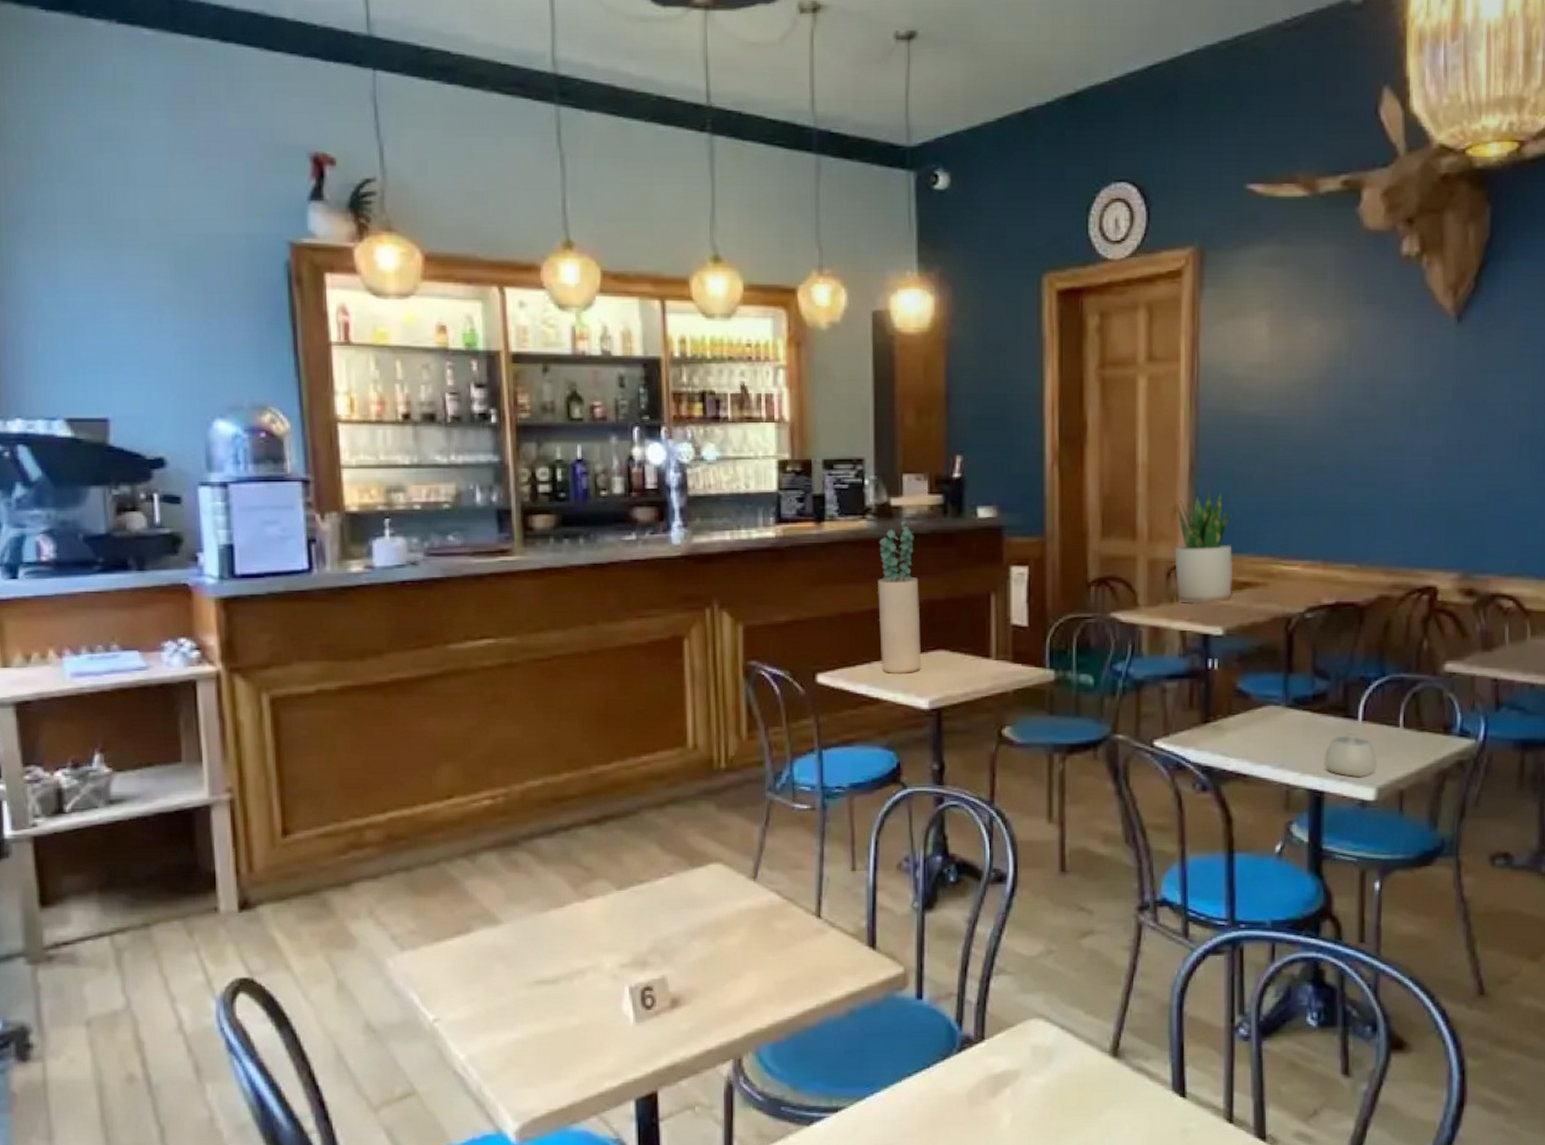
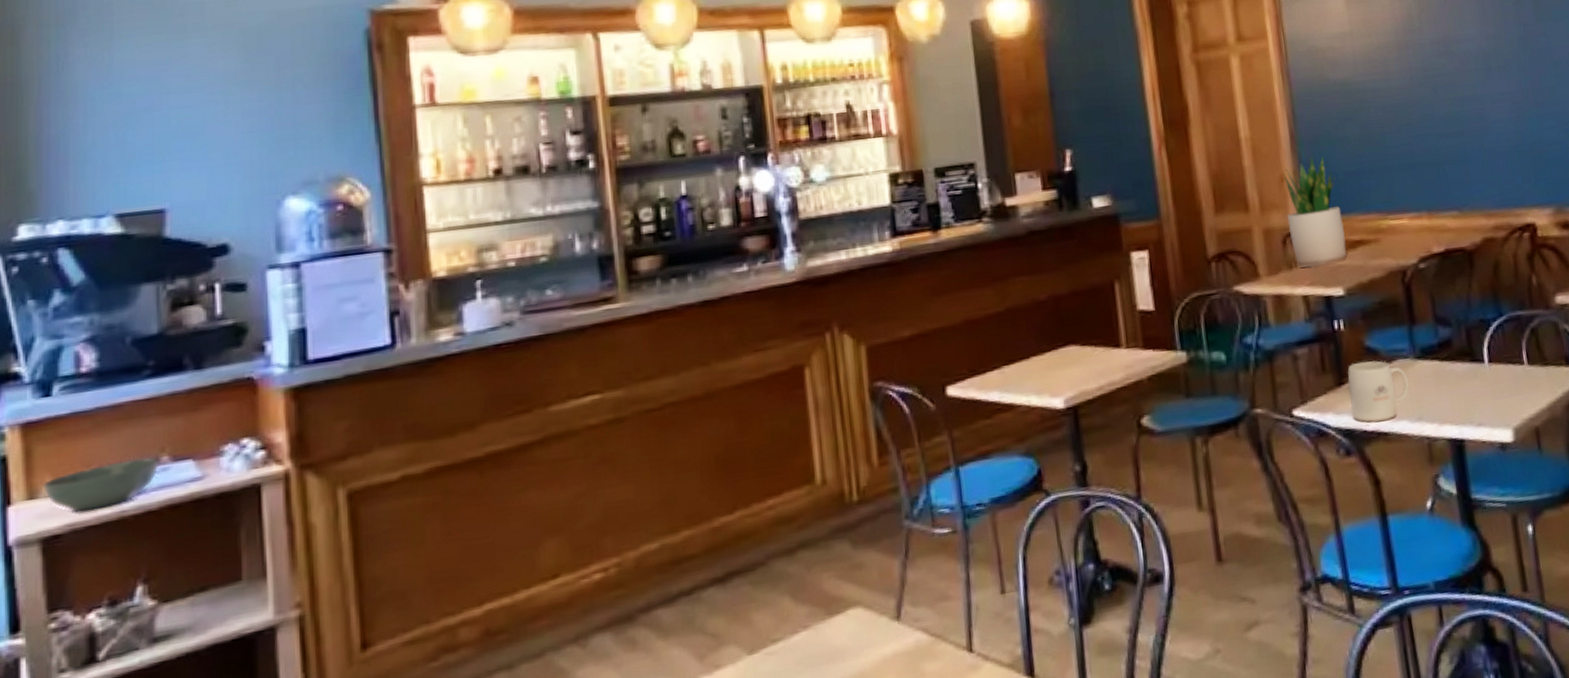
bowl: none [14,644,111,684] -> present [43,456,160,513]
vase: present [877,512,921,674] -> none [998,211,1052,377]
mug: none [1212,703,1277,763] -> present [1347,360,1409,423]
sugar bowl: present [1324,733,1377,778] -> none [1458,376,1510,421]

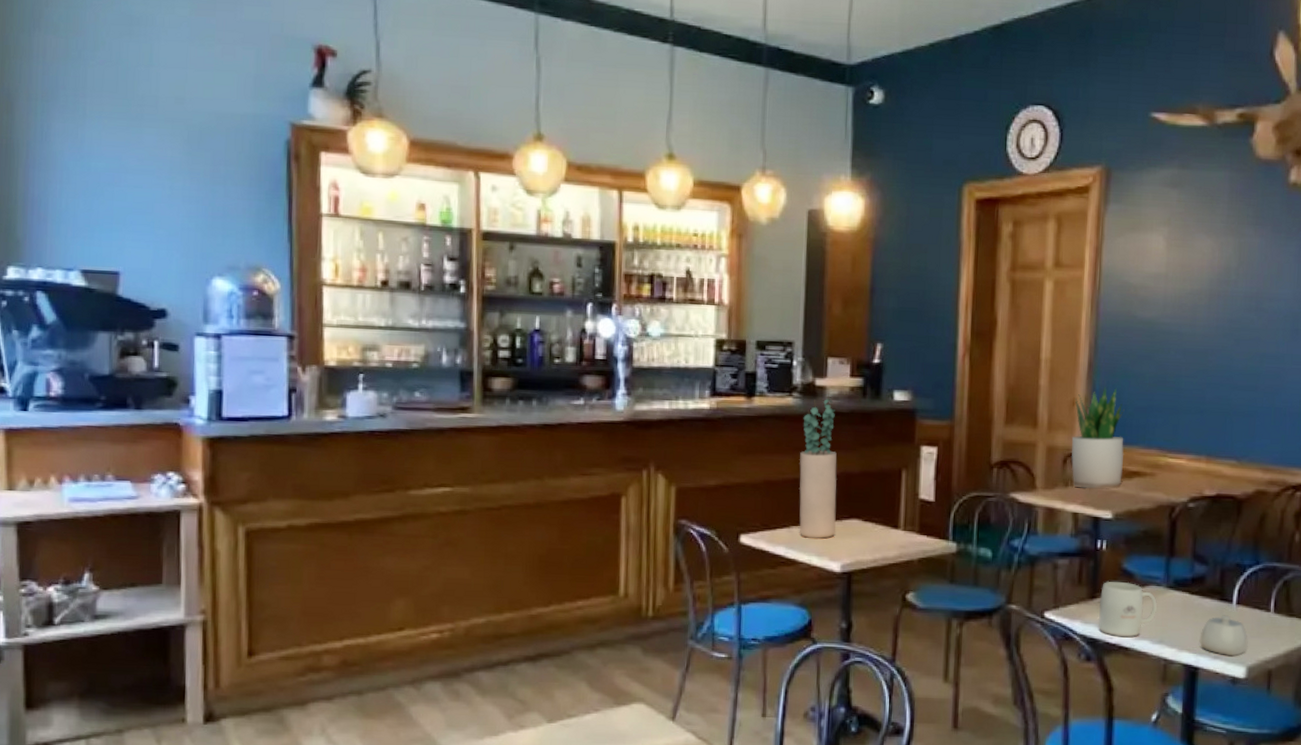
bowl: present [43,456,160,513] -> none [19,472,106,508]
vase: none [998,211,1052,377] -> present [798,392,837,539]
sugar bowl: none [1458,376,1510,421] -> present [1199,615,1248,657]

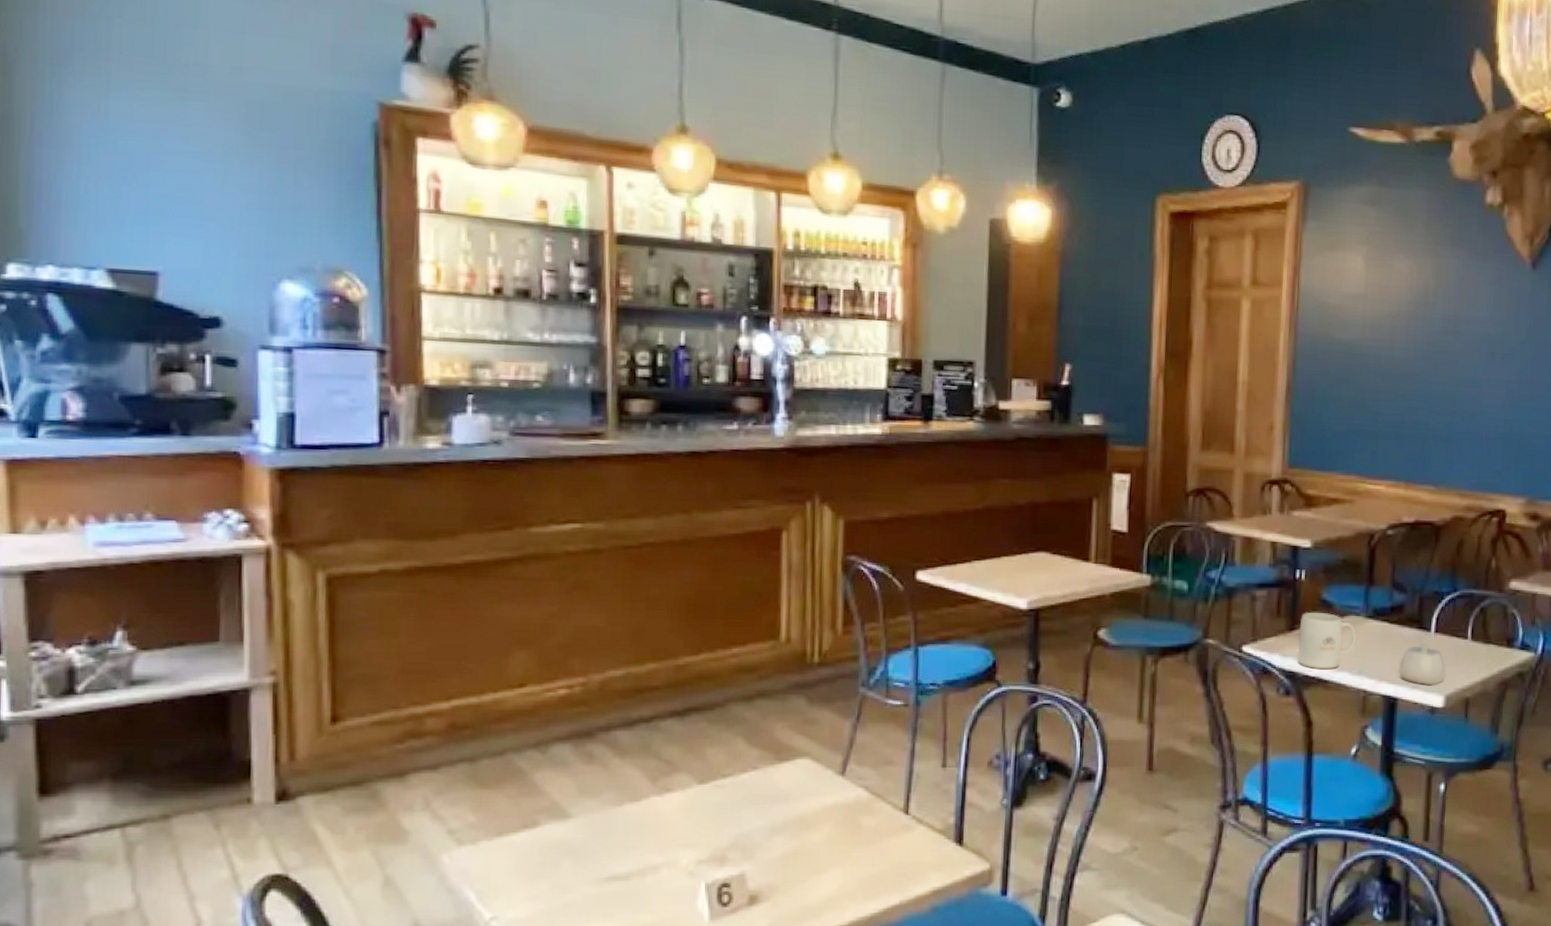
vase: present [798,392,837,539] -> none [981,416,1023,574]
planter: present [1071,386,1125,490] -> none [1269,410,1323,517]

